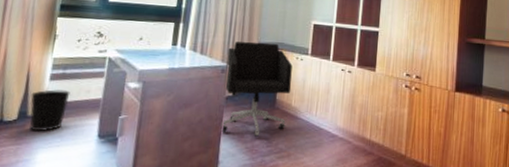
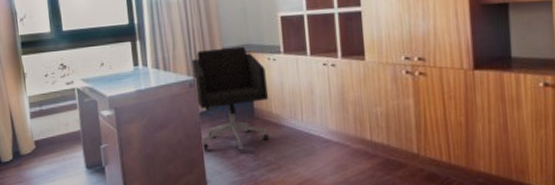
wastebasket: present [29,89,71,132] -> none [18,126,53,169]

